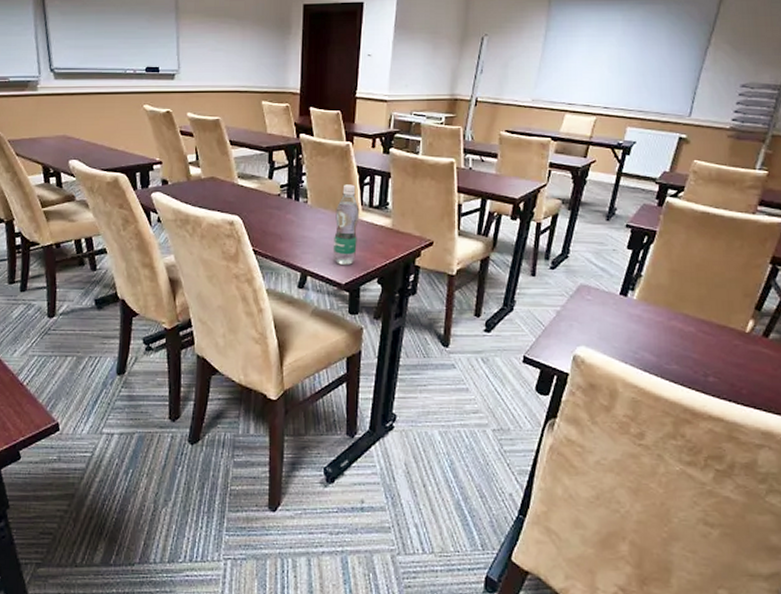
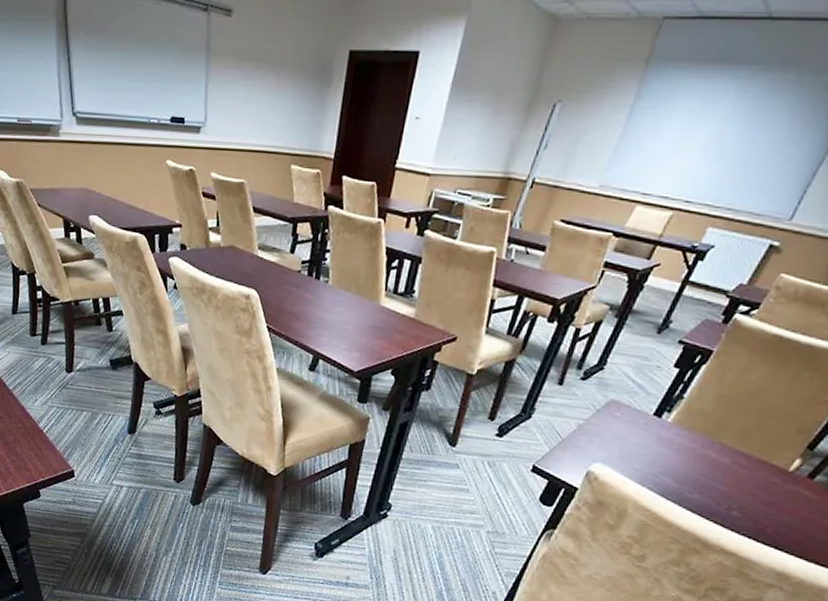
bottle: present [332,184,360,265] -> none [348,266,383,352]

